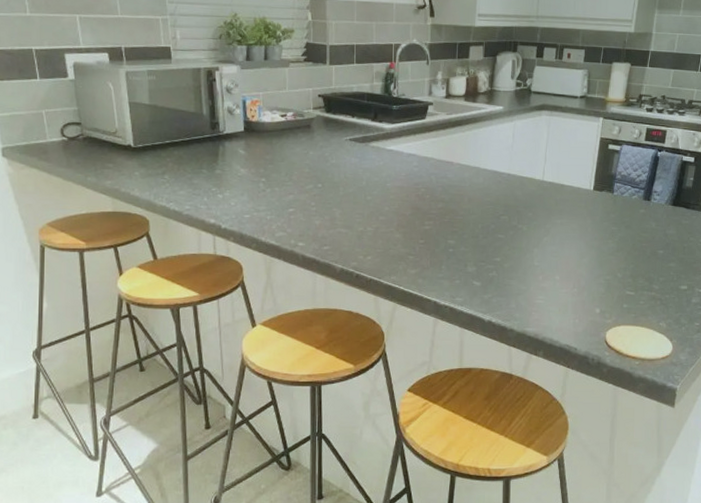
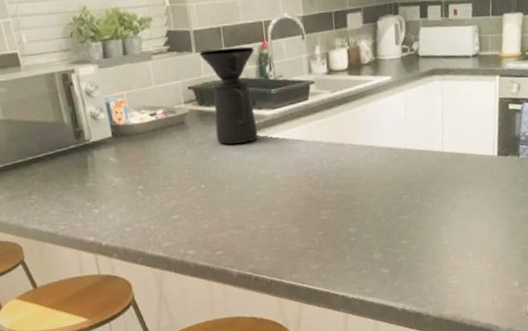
coffee maker: none [332,63,382,151] -> present [199,46,258,145]

